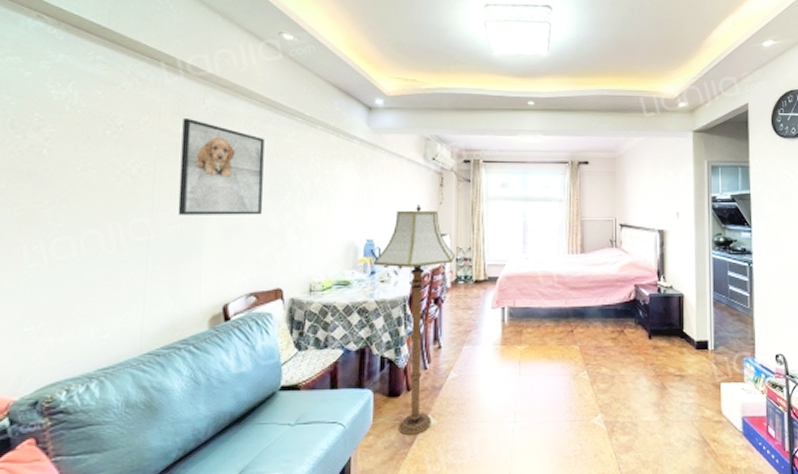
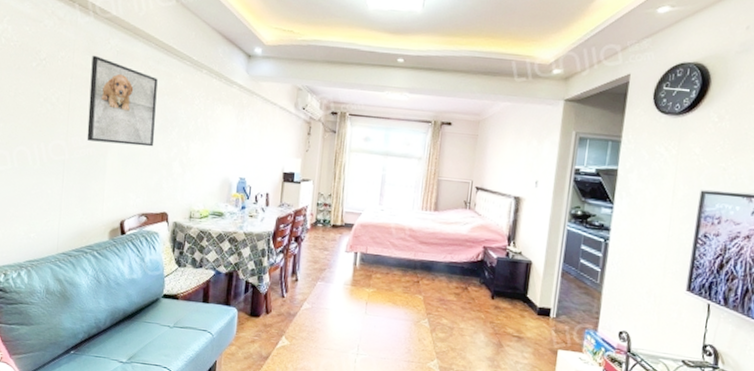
floor lamp: present [372,204,455,436] -> none [244,150,316,352]

